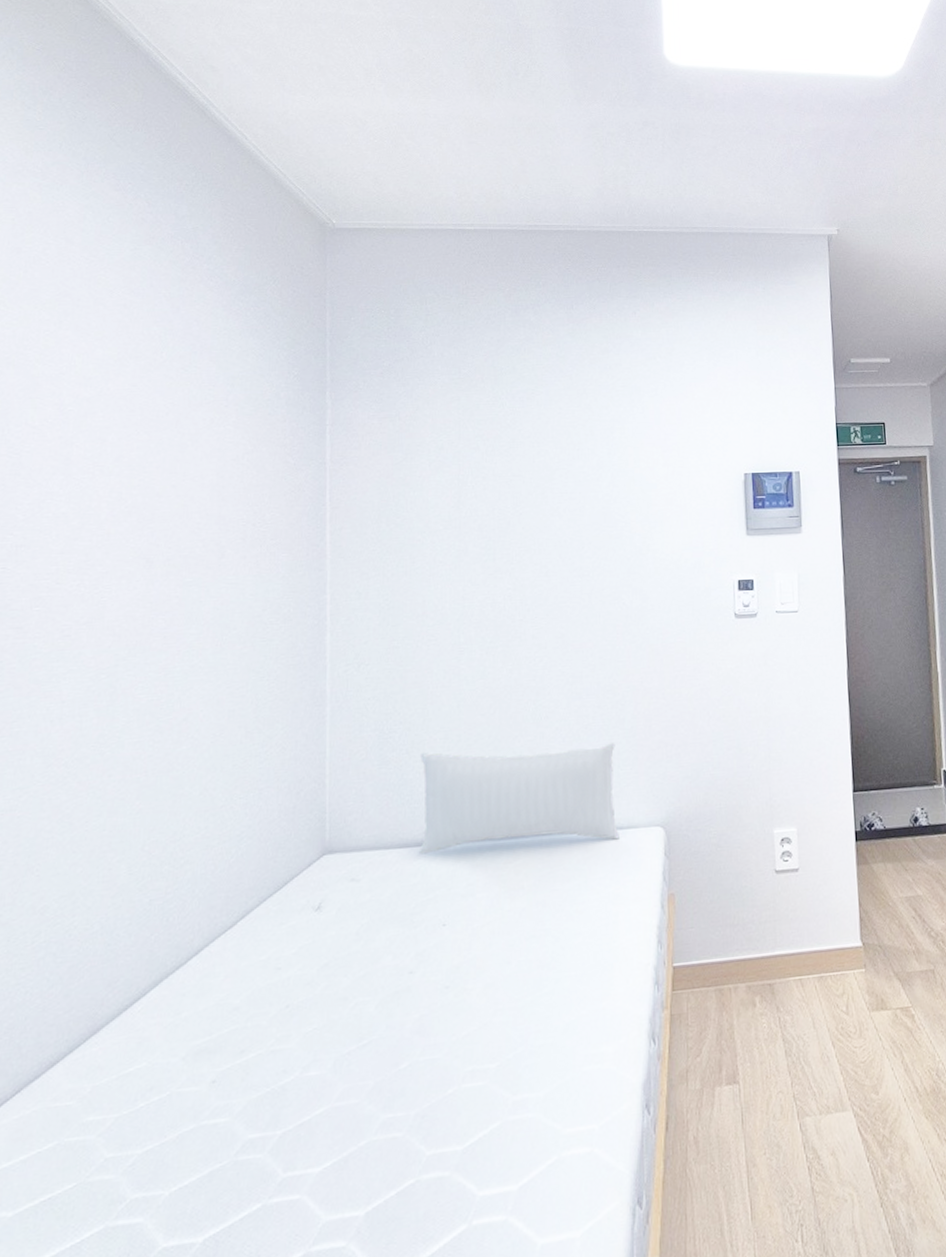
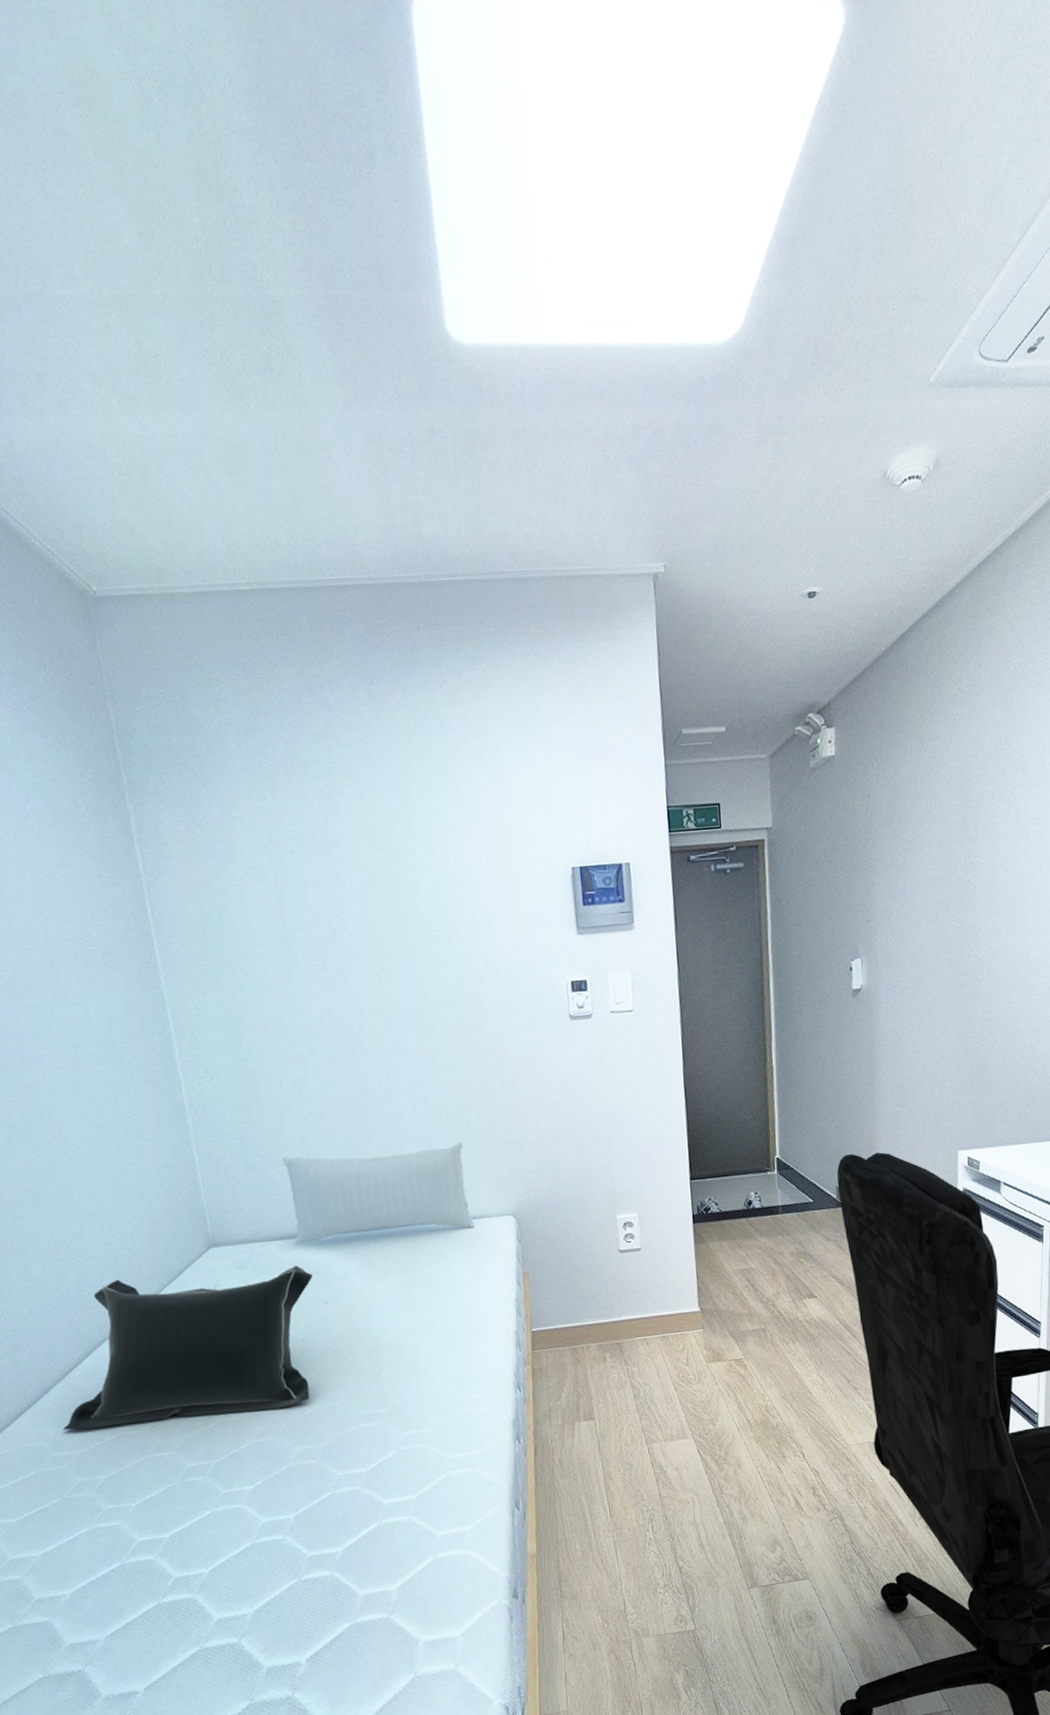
cushion: none [104,879,434,1086] -> present [63,1265,313,1431]

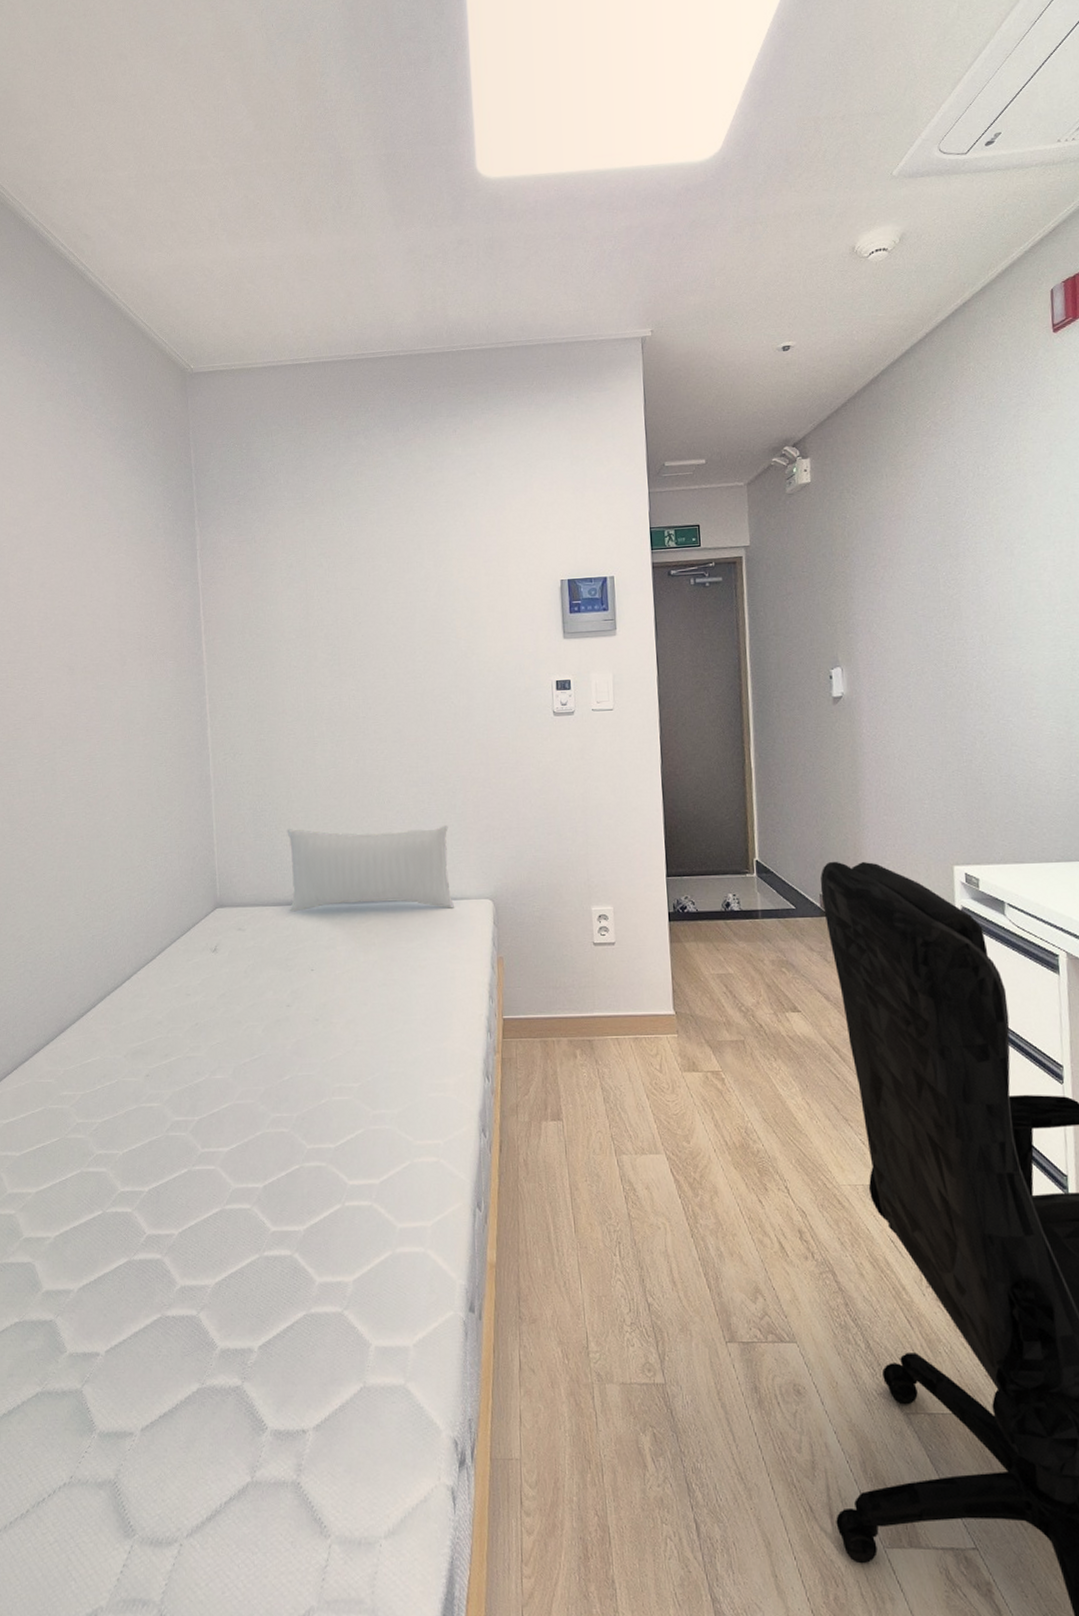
cushion: present [63,1265,313,1431] -> none [72,931,303,1072]

